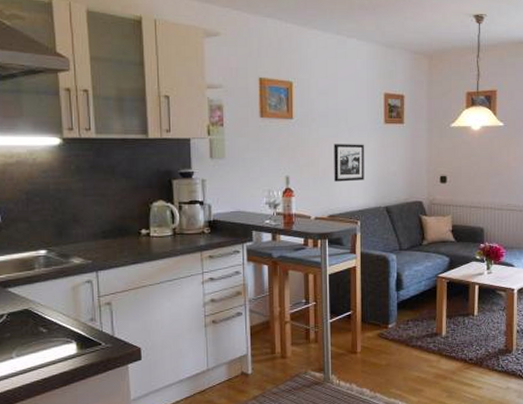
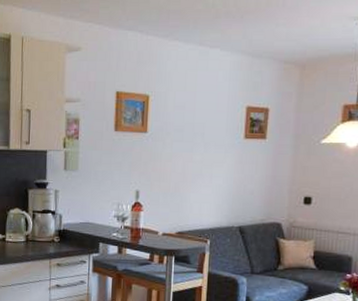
picture frame: present [334,144,364,182] -> none [185,159,220,199]

